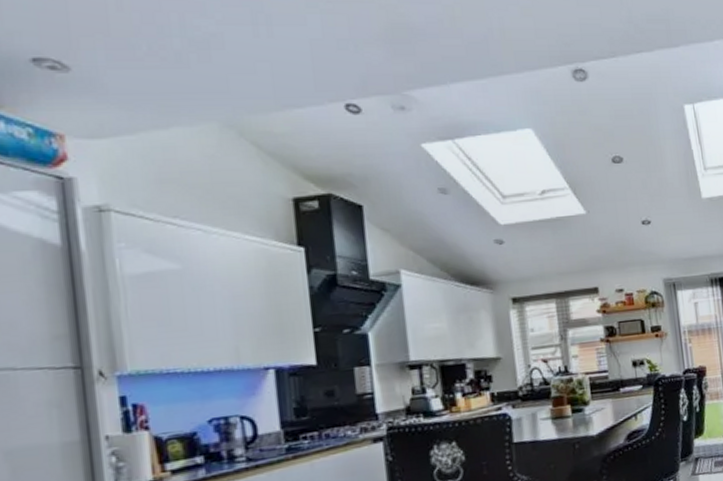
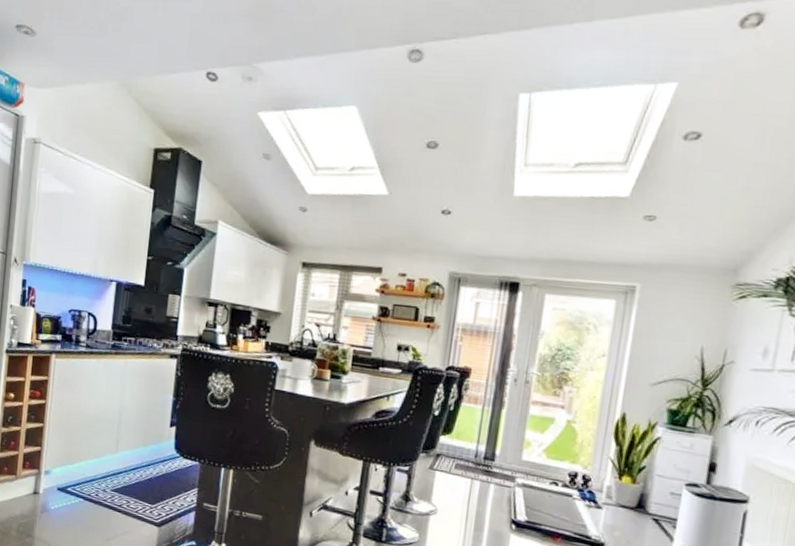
mug: none [525,400,557,426] -> present [290,358,318,381]

